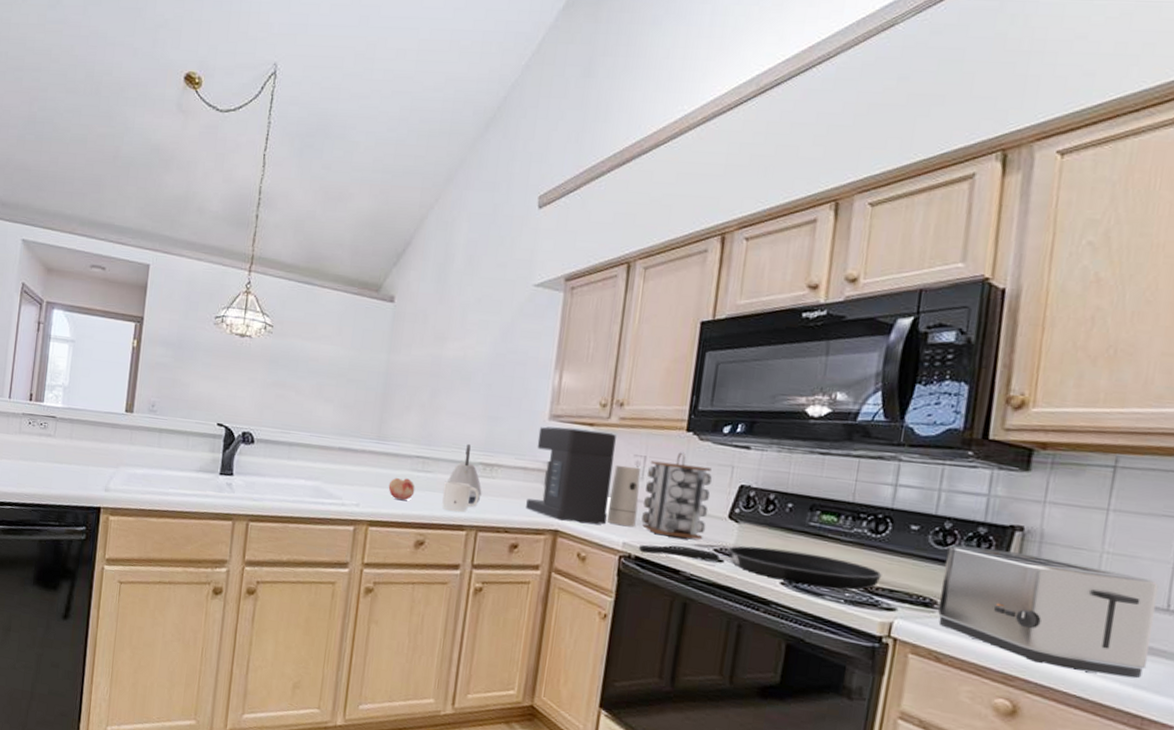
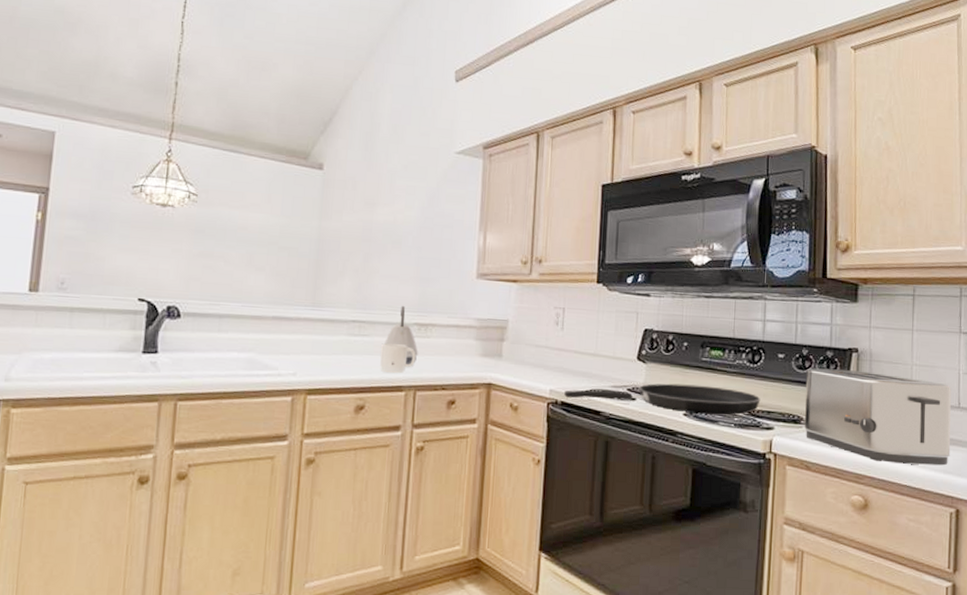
fruit: present [388,478,416,501] -> none [325,343,353,367]
coffee maker: present [526,426,616,525] -> none [460,285,537,375]
canister: present [606,464,641,527] -> none [534,317,561,375]
spice rack: present [641,452,712,540] -> none [565,302,621,382]

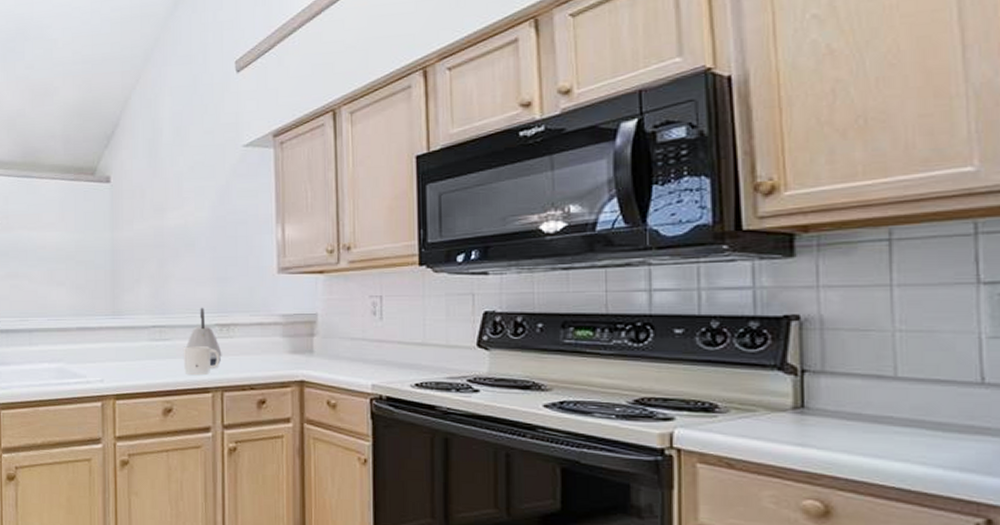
frying pan: present [564,383,761,415] -> none [389,371,652,405]
toaster: present [805,368,951,466] -> none [718,343,971,462]

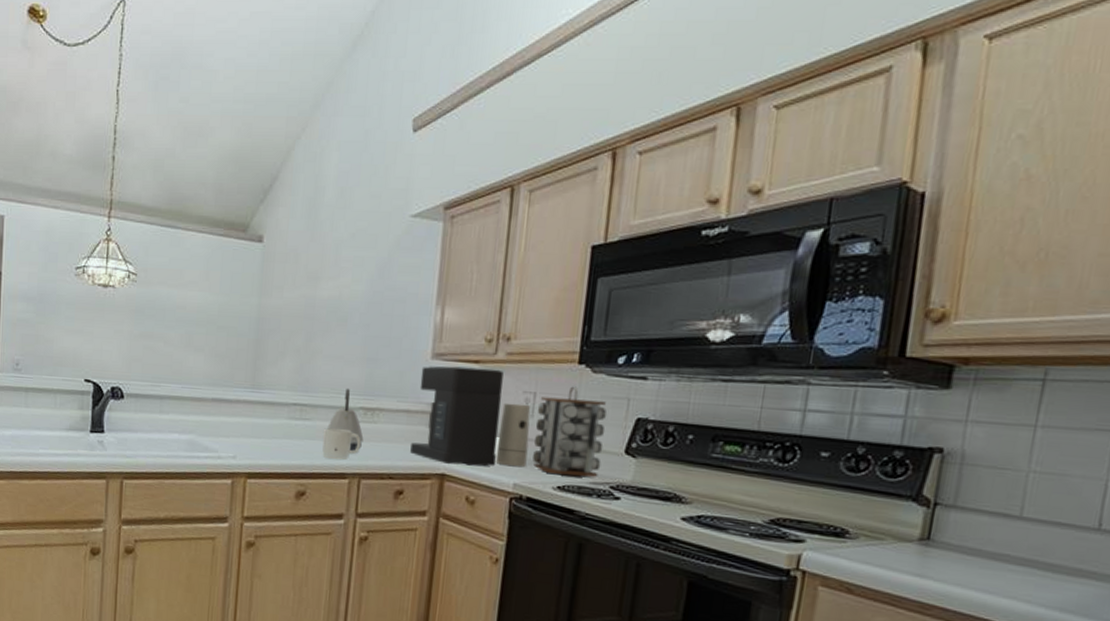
coffee maker: none [268,277,352,372] -> present [410,366,504,466]
canister: none [350,308,382,368] -> present [495,402,531,468]
spice rack: none [385,287,455,373] -> present [533,386,607,478]

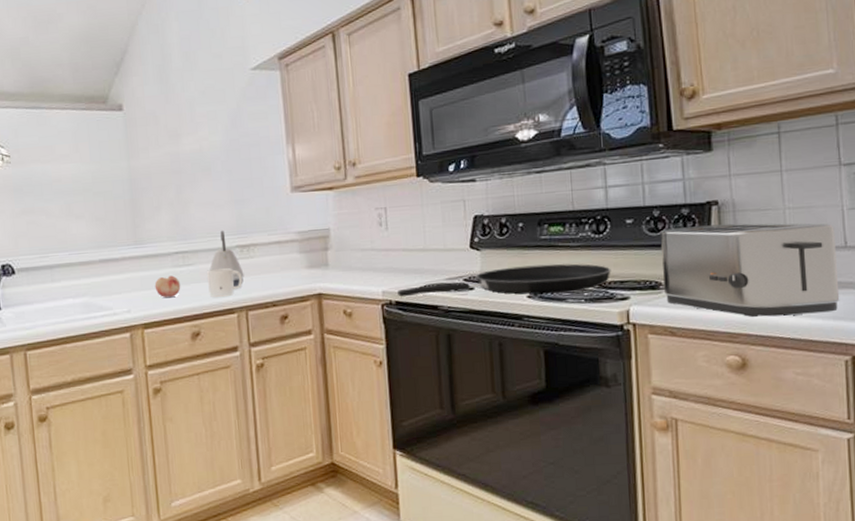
fruit: none [265,427,294,451] -> present [154,275,181,298]
coffee maker: present [410,366,504,466] -> none [284,192,364,285]
canister: present [495,402,531,468] -> none [360,219,390,277]
frying pan: none [530,481,790,523] -> present [397,263,611,297]
spice rack: present [533,386,607,478] -> none [390,197,453,278]
toaster: none [850,470,1090,603] -> present [659,223,840,318]

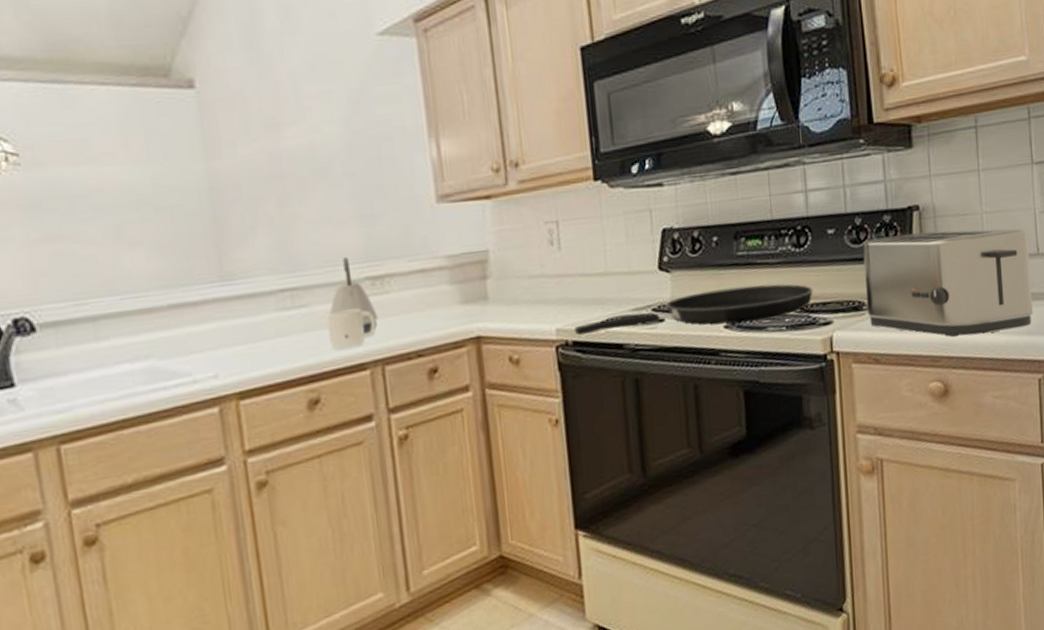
fruit: present [154,275,181,298] -> none [252,322,291,355]

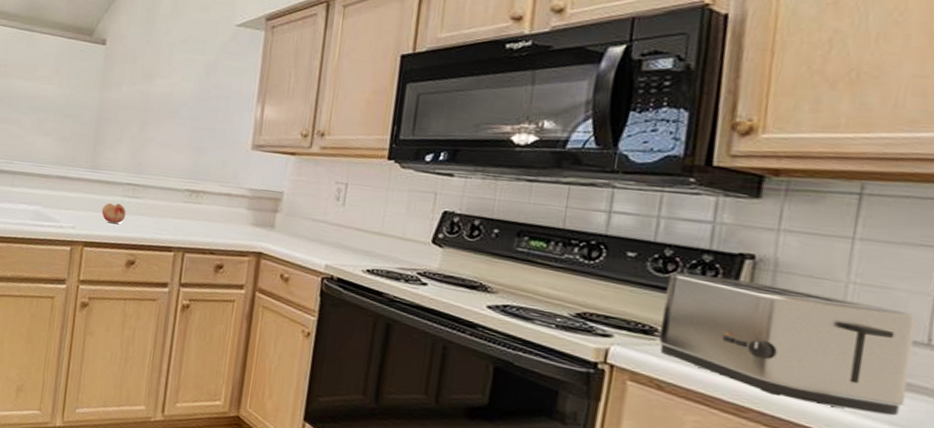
fruit: none [252,322,291,355] -> present [101,203,126,224]
mug: present [325,308,376,351] -> none [151,206,186,236]
kettle: present [329,256,378,334] -> none [156,172,189,228]
frying pan: present [575,284,813,336] -> none [341,267,596,316]

